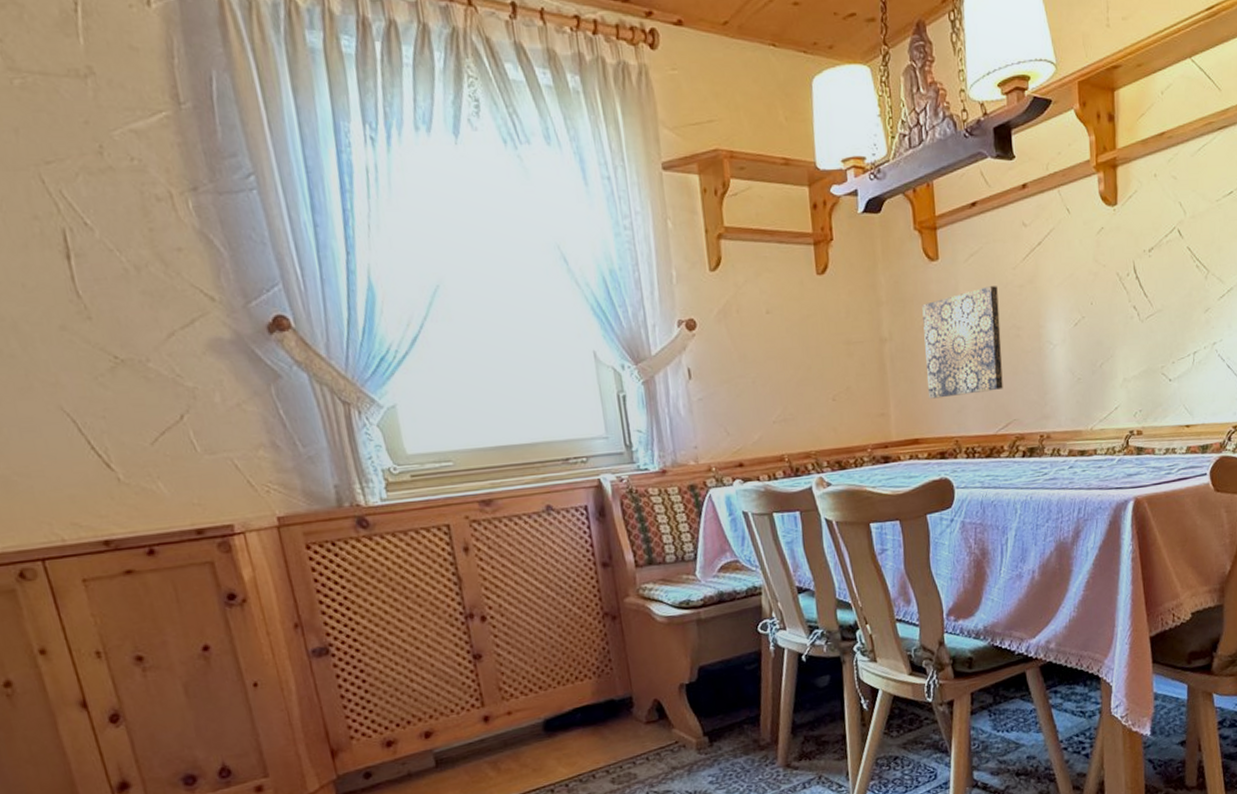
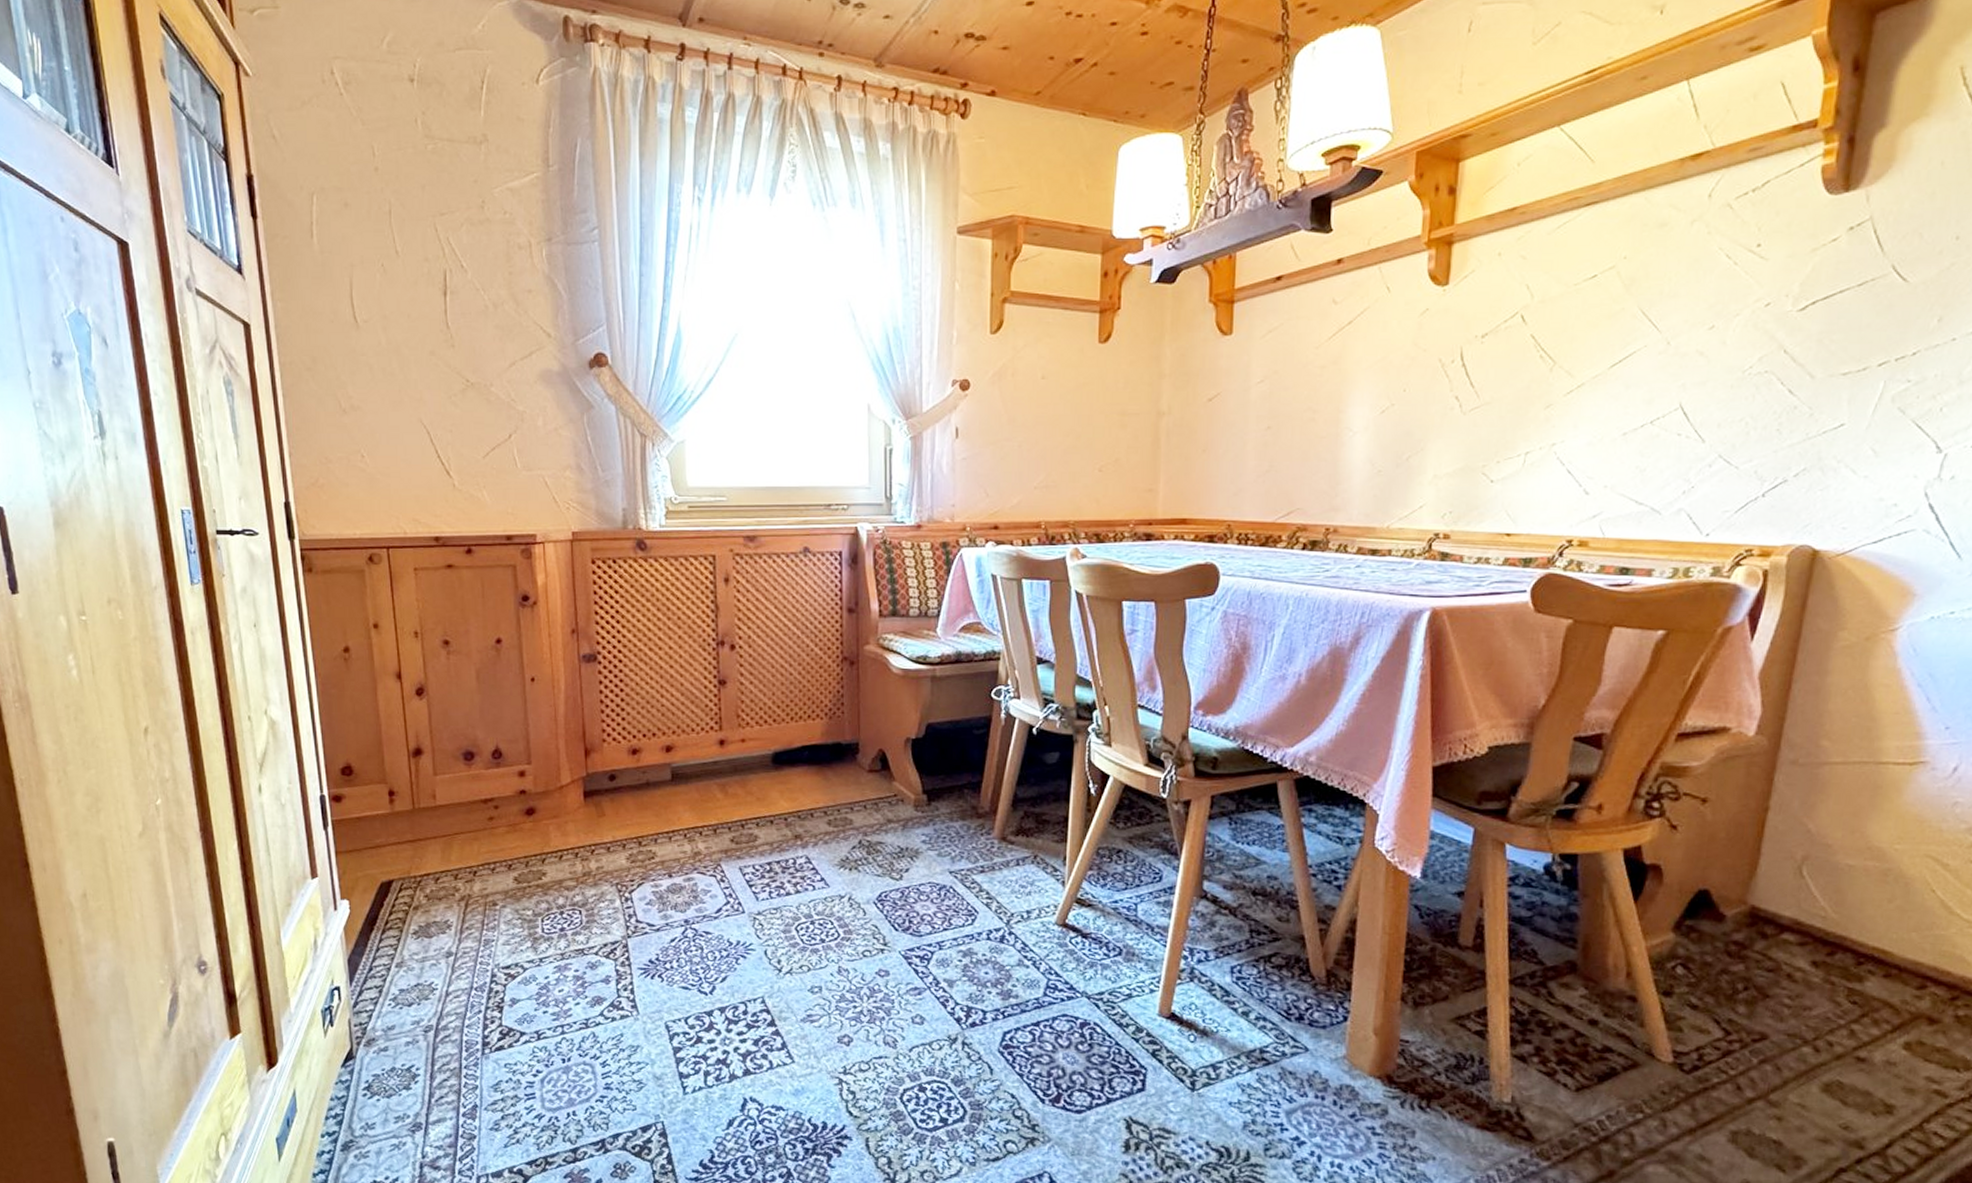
wall art: present [922,286,1003,399] -> none [1203,365,1295,479]

